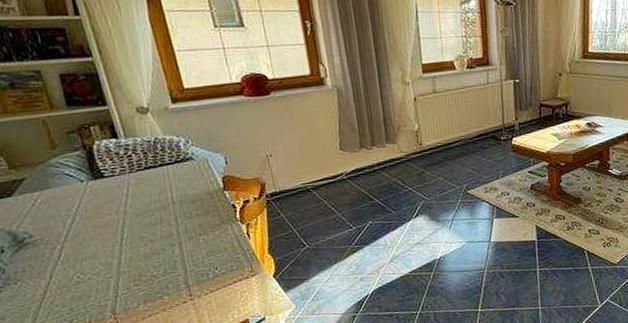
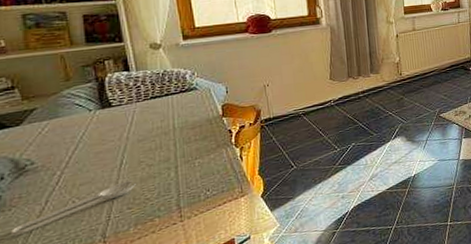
tongs: none [19,256,140,310] -> present [10,180,136,237]

